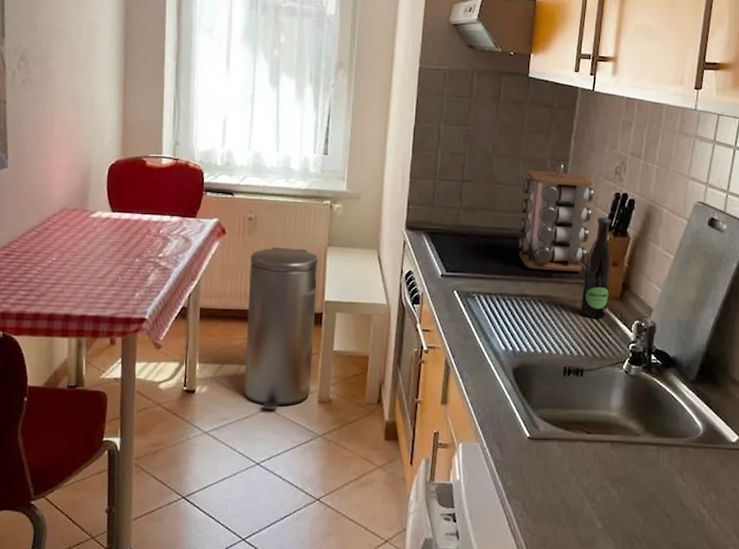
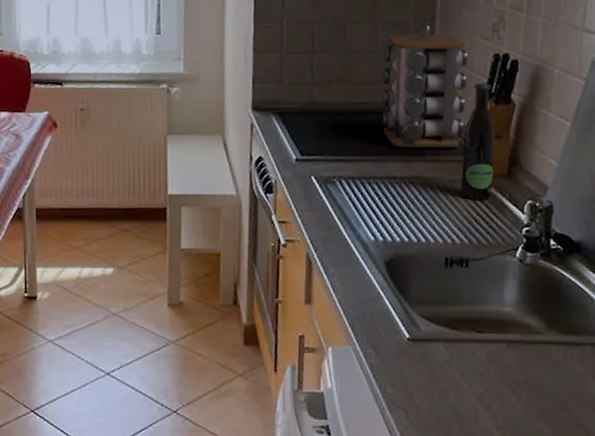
pedal bin: present [243,247,319,410] -> none [85,138,159,315]

